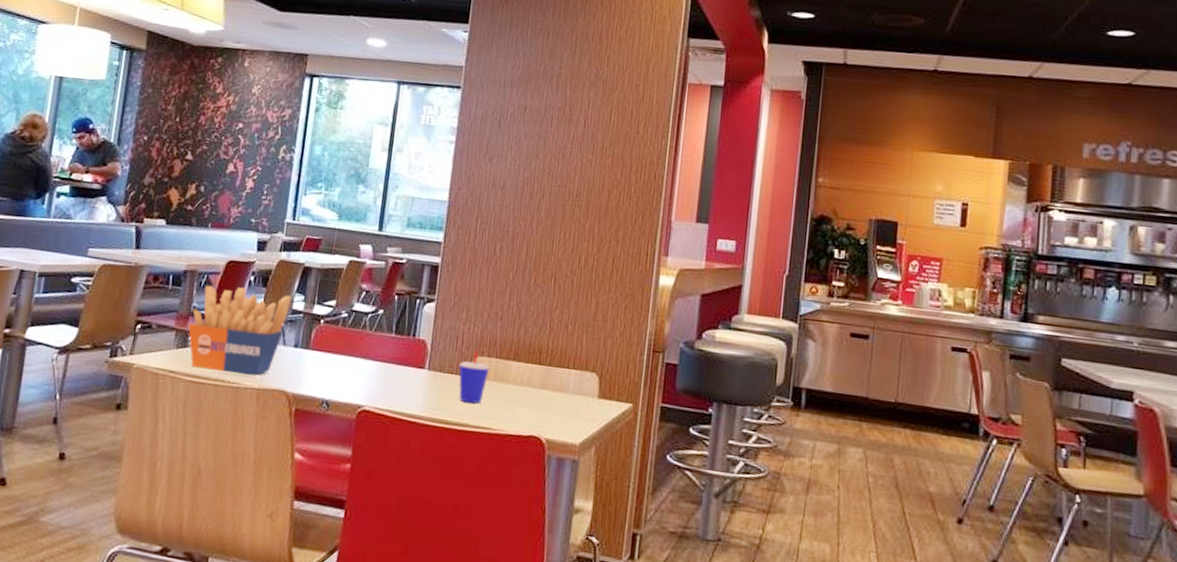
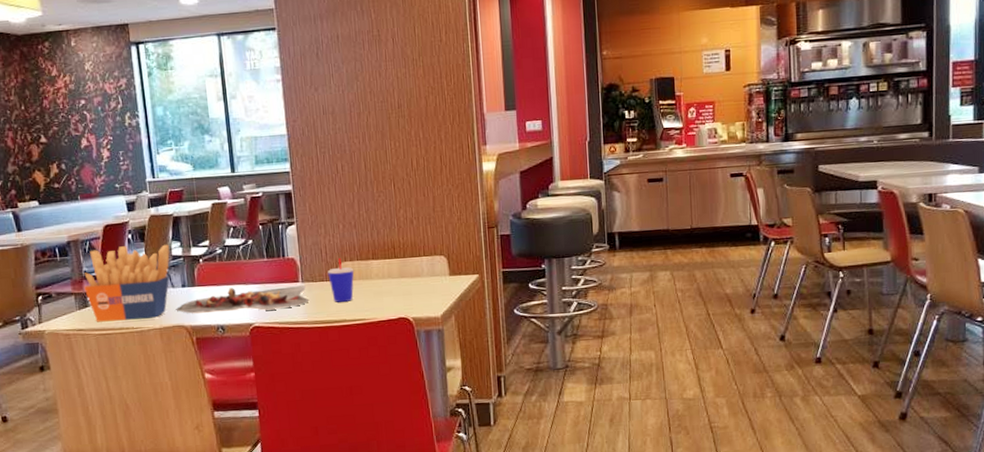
food tray: none [281,359,432,397] -> present [176,285,309,314]

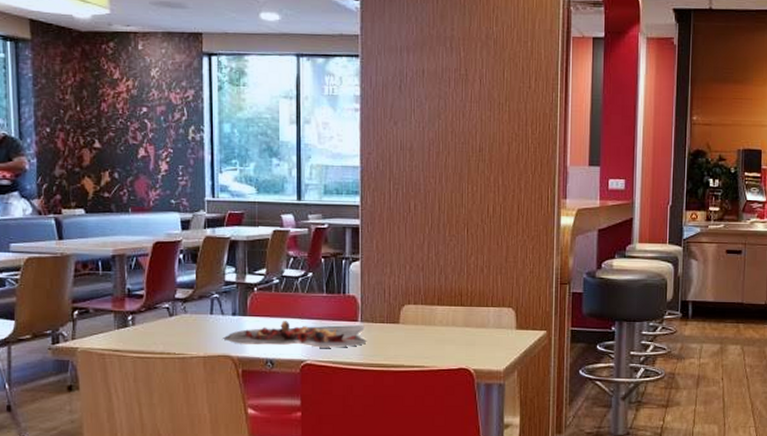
french fries: present [83,244,170,322] -> none [124,266,222,345]
beverage cup: present [327,257,354,302] -> none [389,300,417,346]

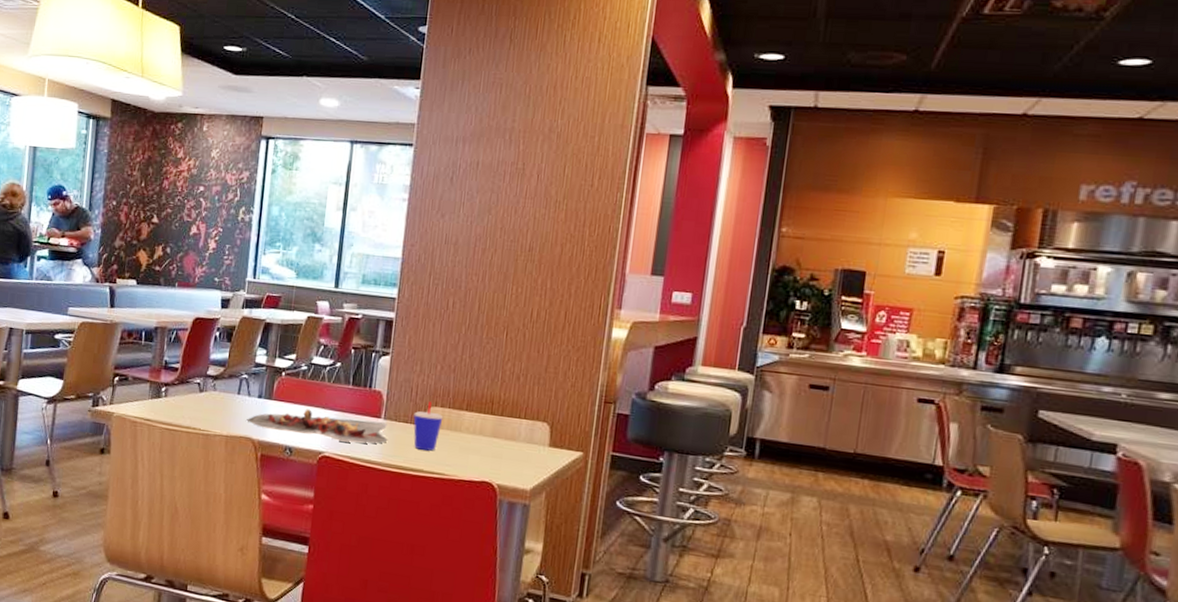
beverage cup: none [389,300,417,346] -> present [413,400,444,451]

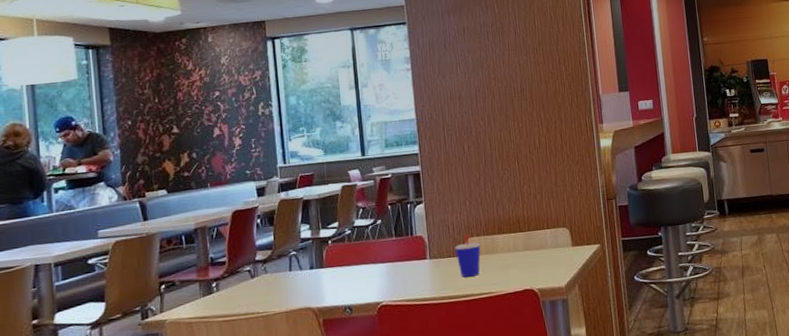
food tray: present [246,409,388,444] -> none [303,262,437,296]

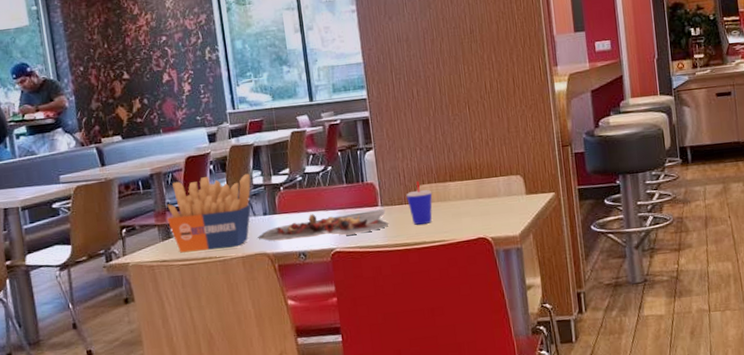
french fries: none [208,227,298,309] -> present [166,173,251,253]
food tray: none [303,262,437,296] -> present [257,209,389,241]

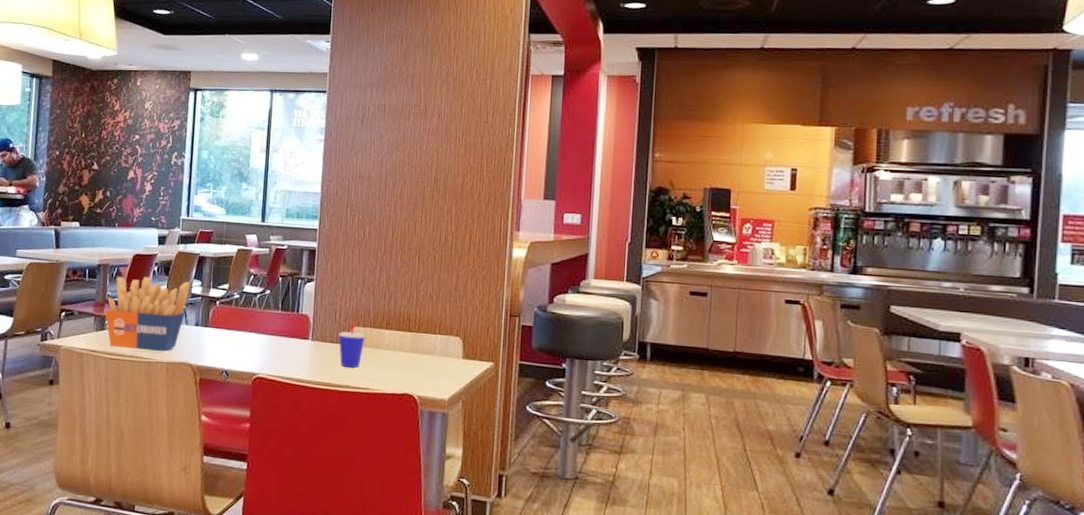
food tray: present [257,209,389,241] -> none [185,334,316,364]

